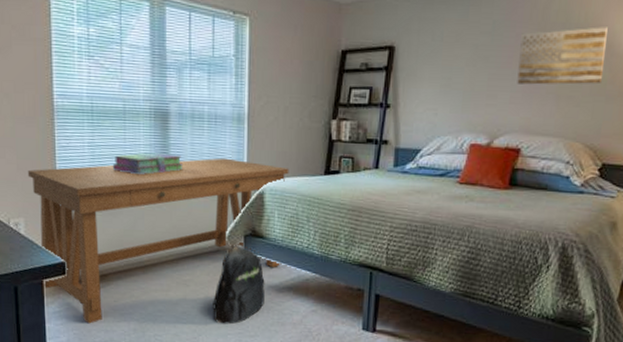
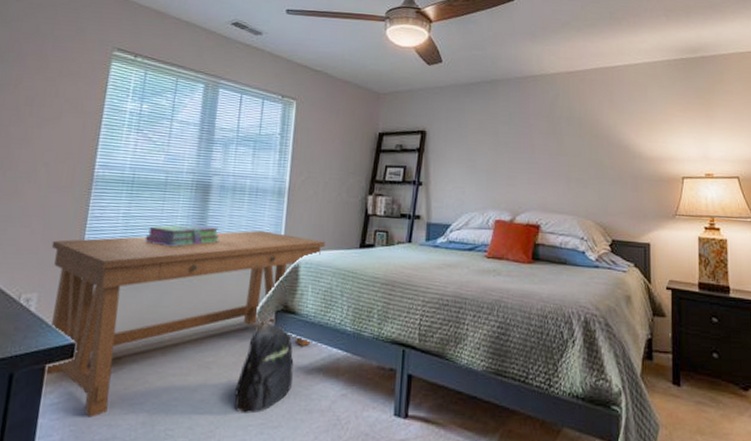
wall art: present [517,27,608,85] -> none [533,121,605,169]

